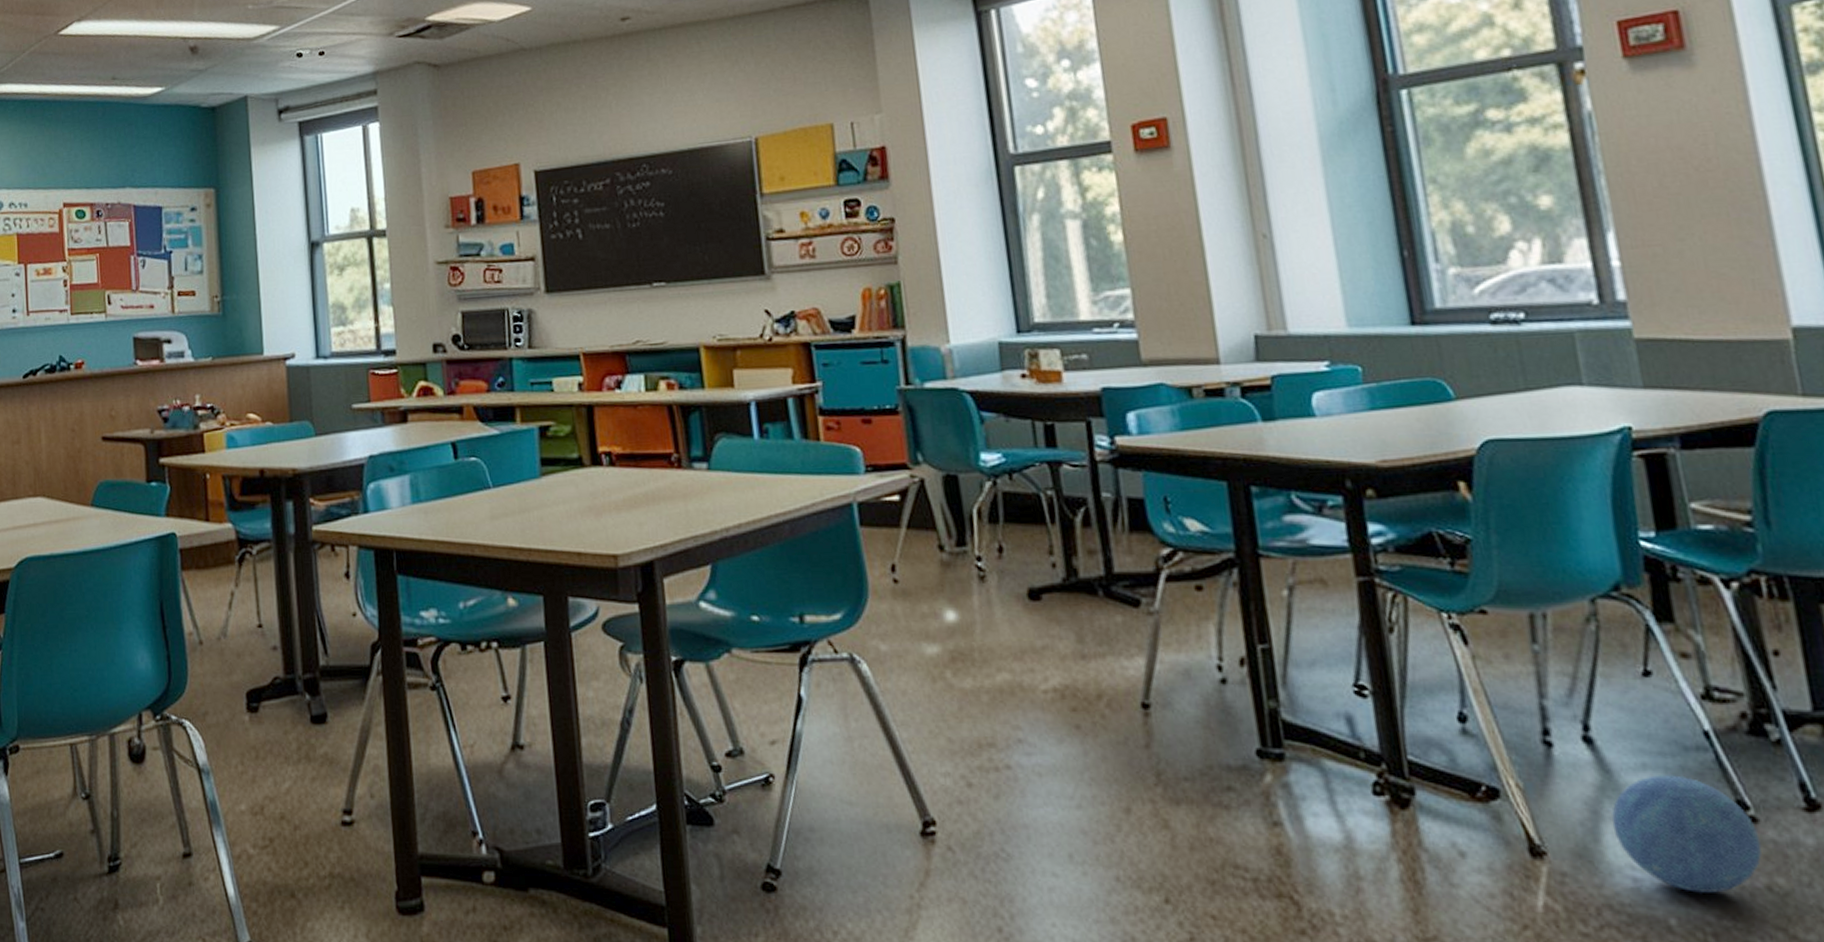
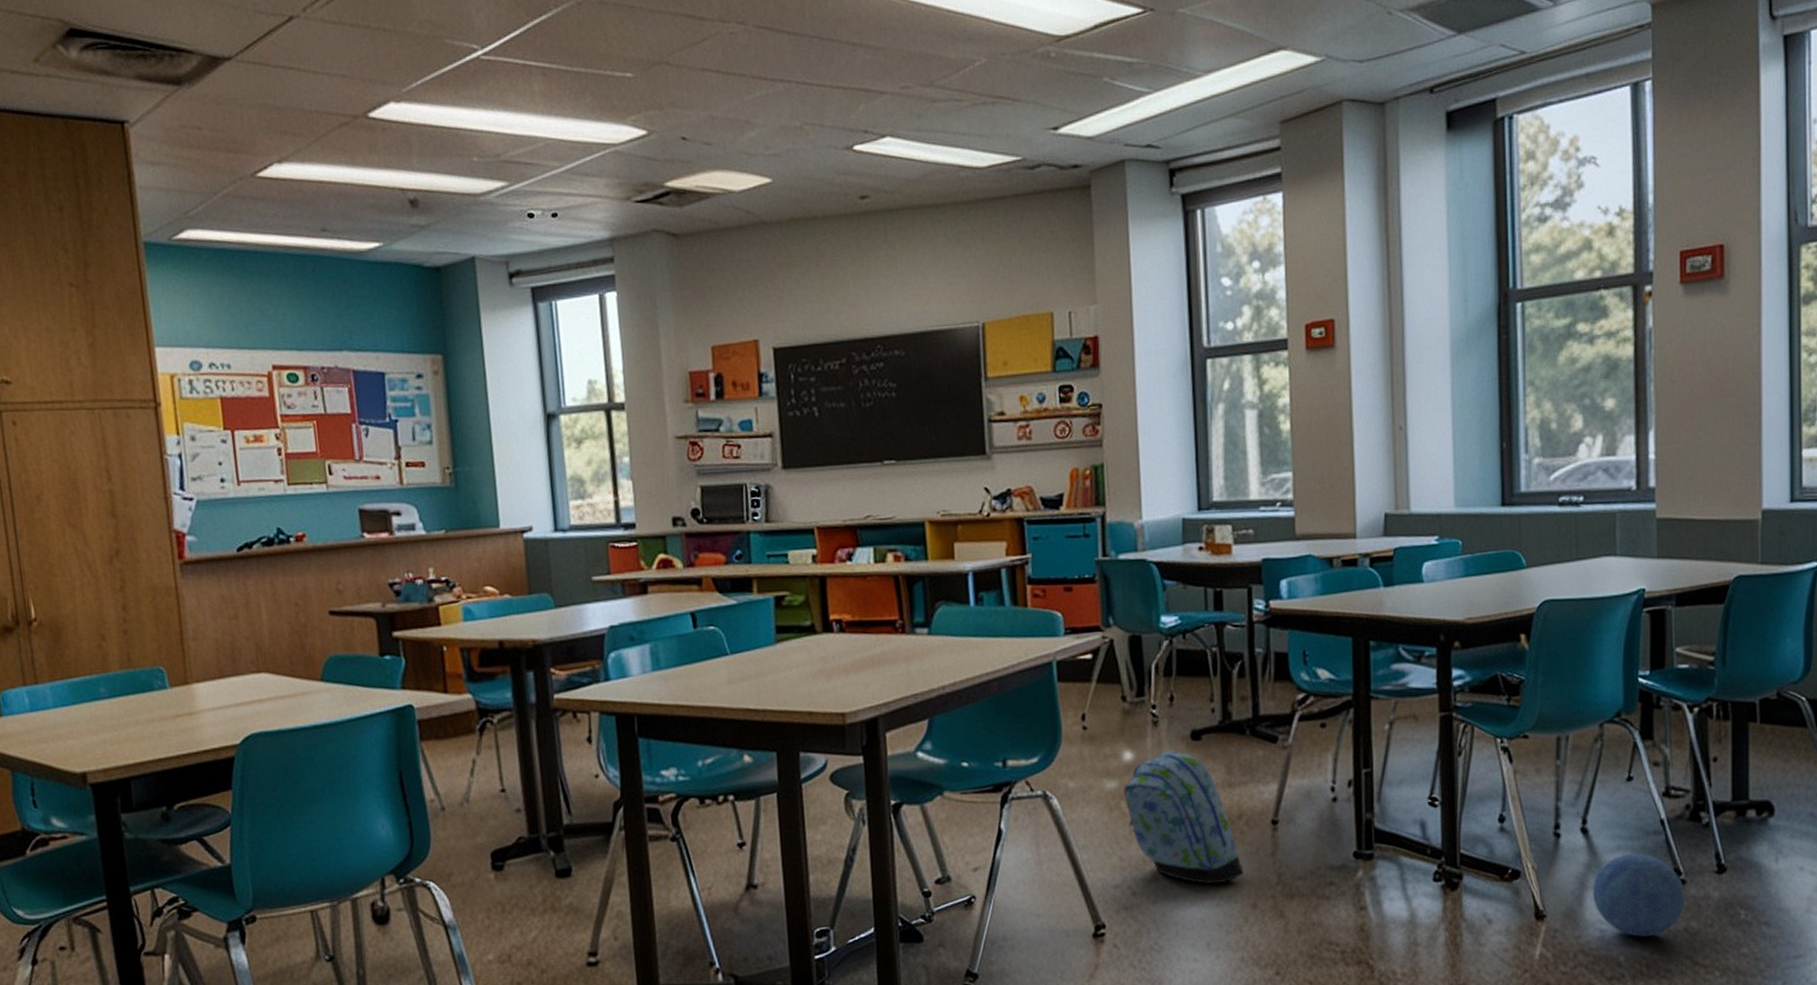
backpack: none [947,610,1111,779] -> present [1123,749,1244,884]

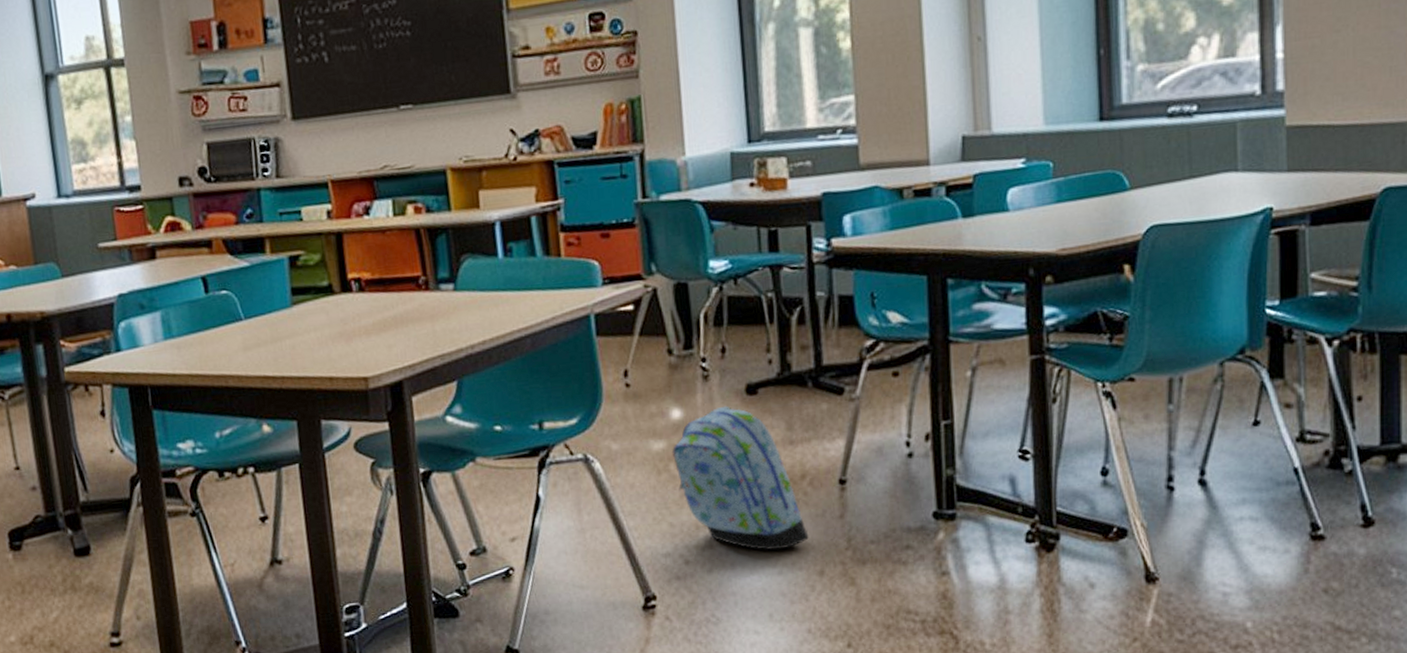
ball: present [1592,853,1686,937] -> none [1213,506,1325,600]

